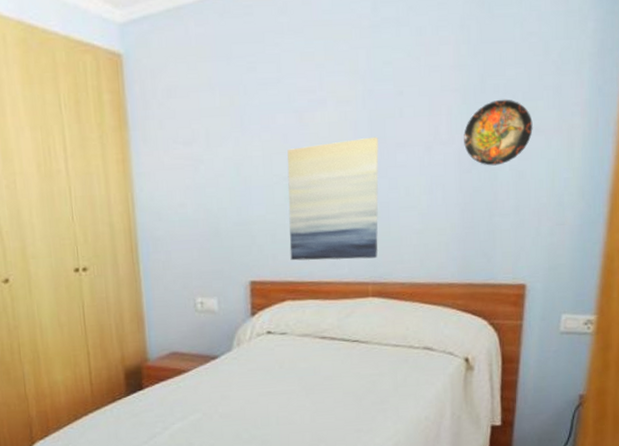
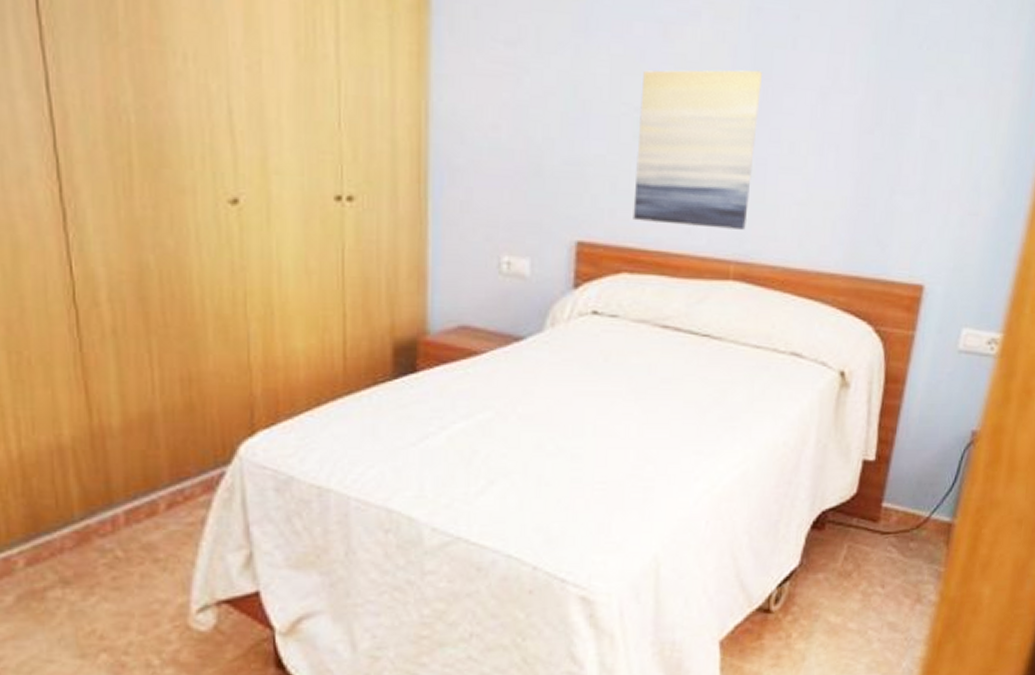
decorative plate: present [464,99,533,166] -> none [868,44,955,130]

